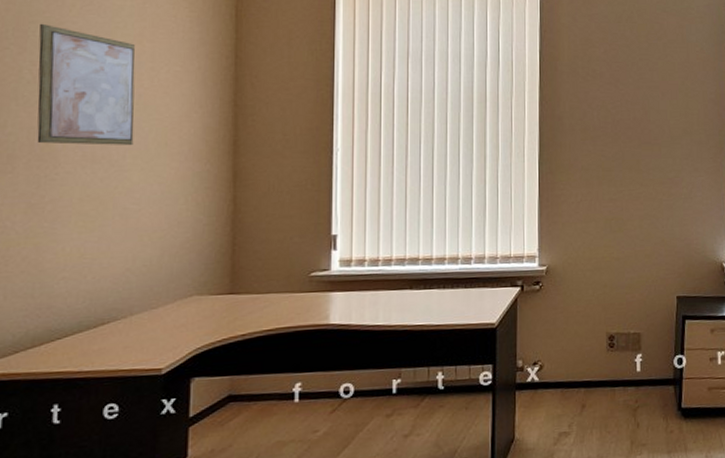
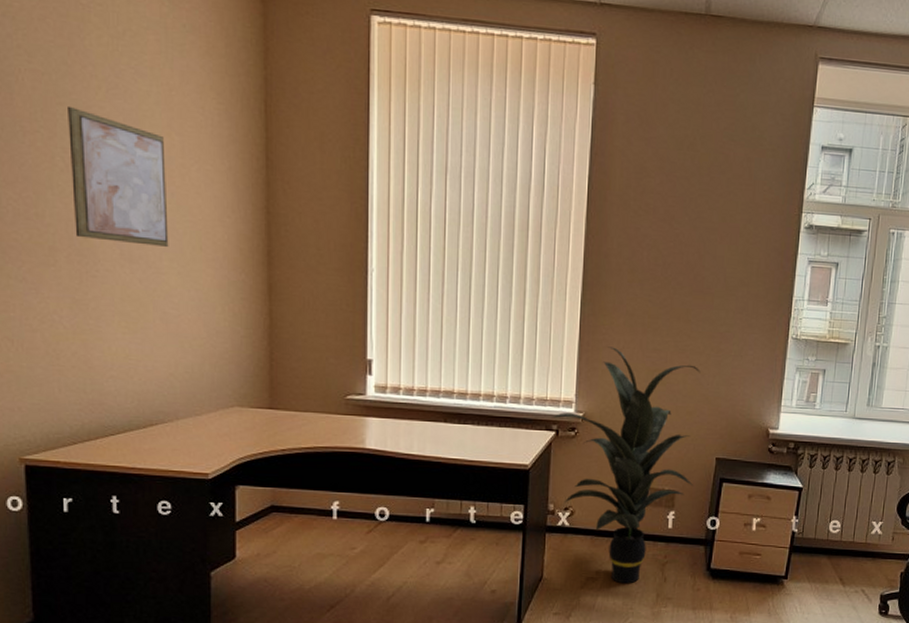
indoor plant: none [516,200,657,435] -> present [551,347,701,584]

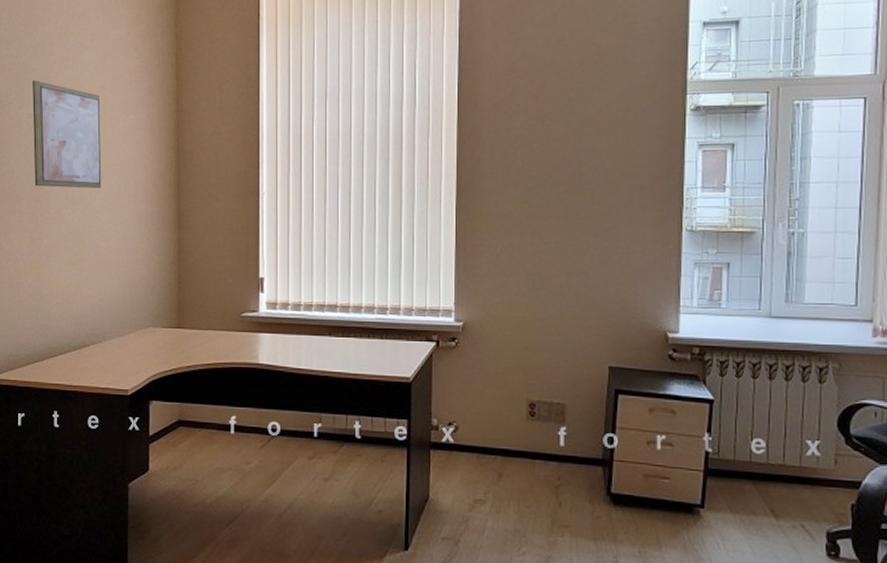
indoor plant: present [551,347,701,584] -> none [431,252,585,508]

